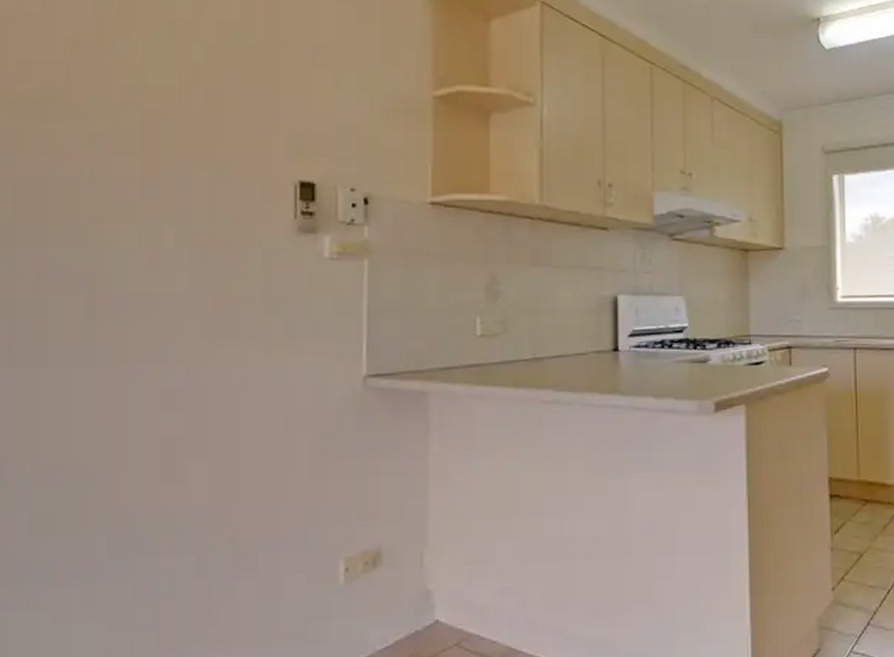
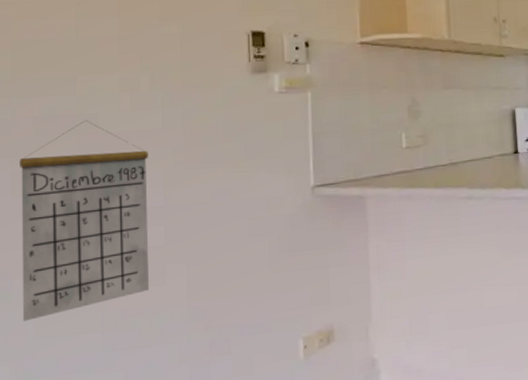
calendar: none [15,278,170,515] -> present [19,120,150,321]

